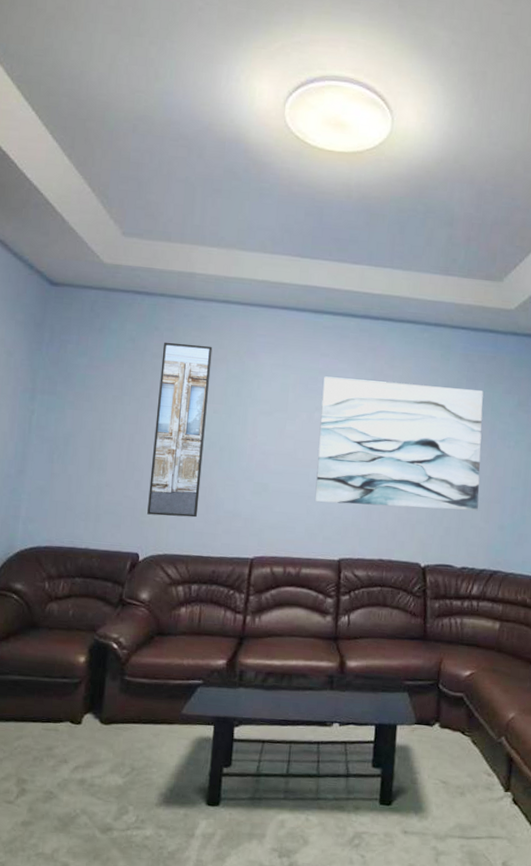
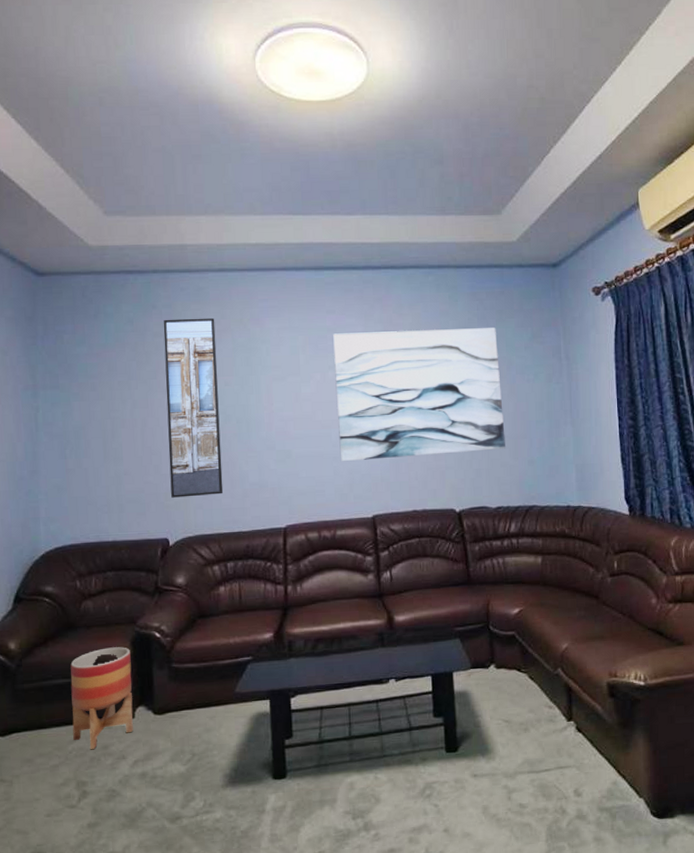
planter: none [20,651,87,750] -> present [70,647,134,750]

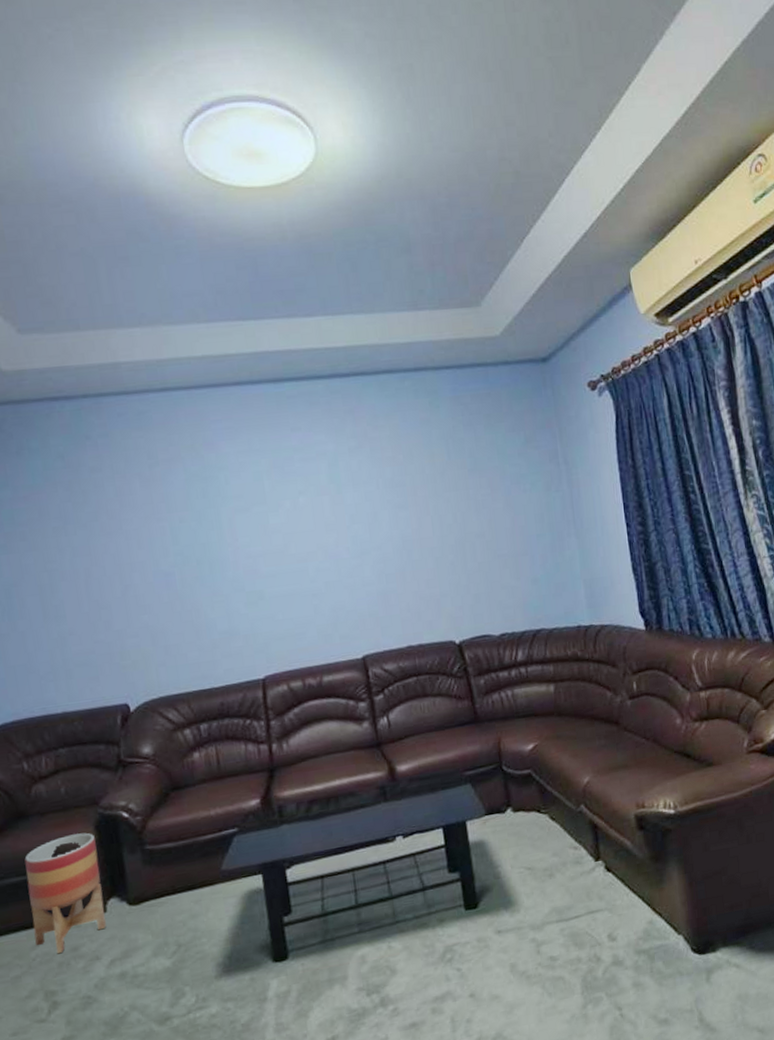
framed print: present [163,317,224,498] -> none [100,445,189,657]
wall art: present [333,328,505,462] -> none [301,434,505,599]

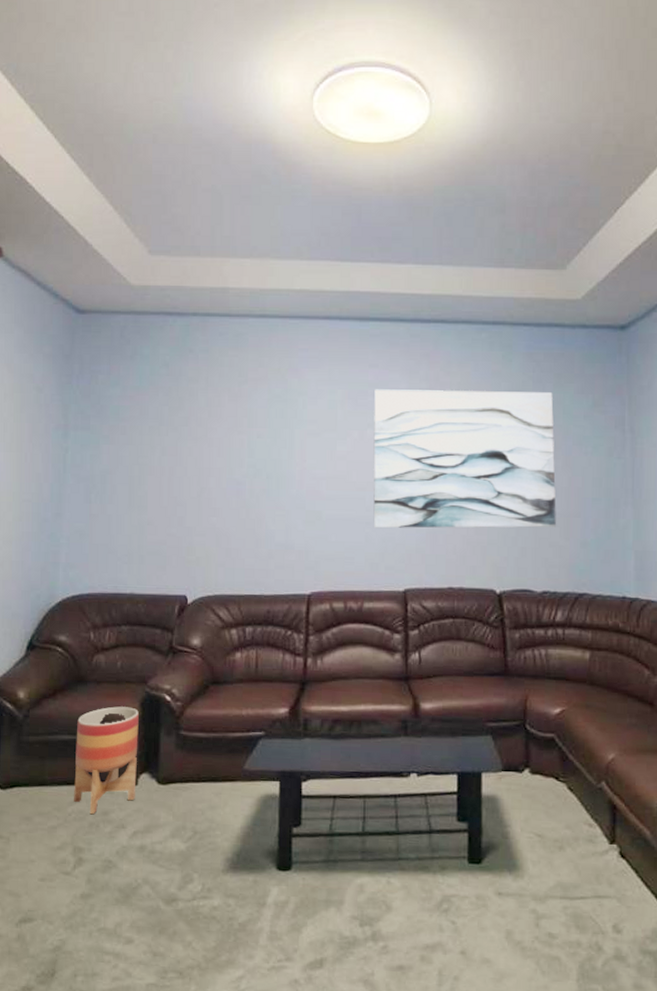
wall art: none [301,434,505,599] -> present [373,389,556,529]

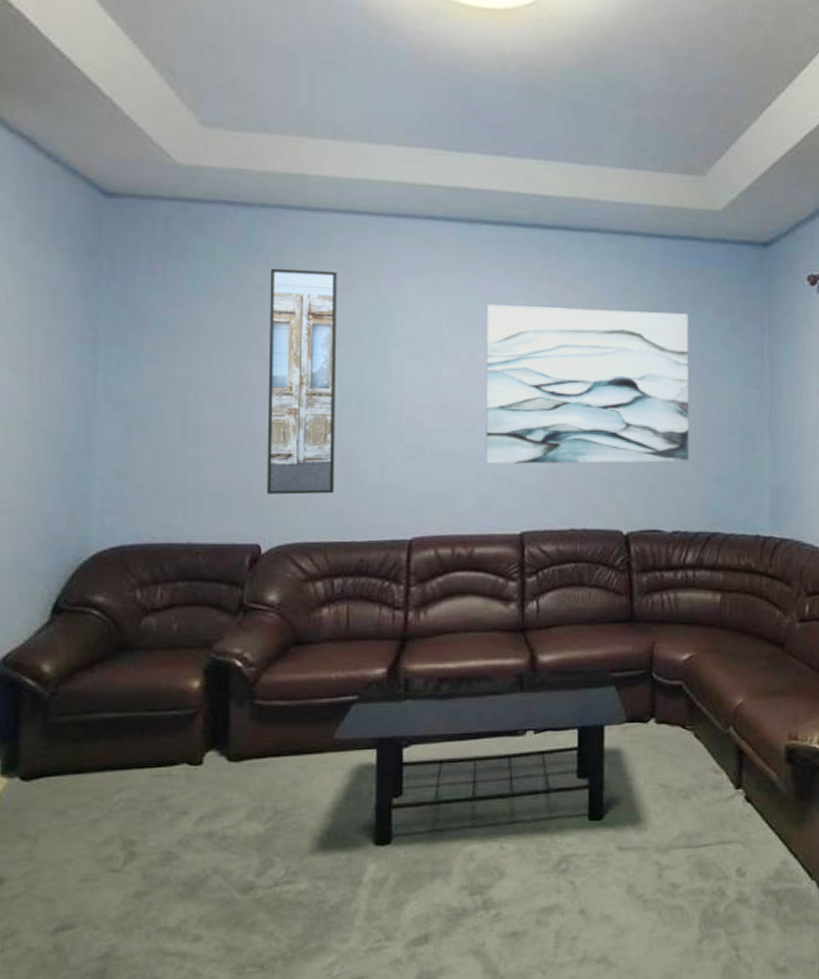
planter: present [74,706,139,815] -> none [121,676,202,802]
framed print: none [193,364,252,554] -> present [267,268,338,495]

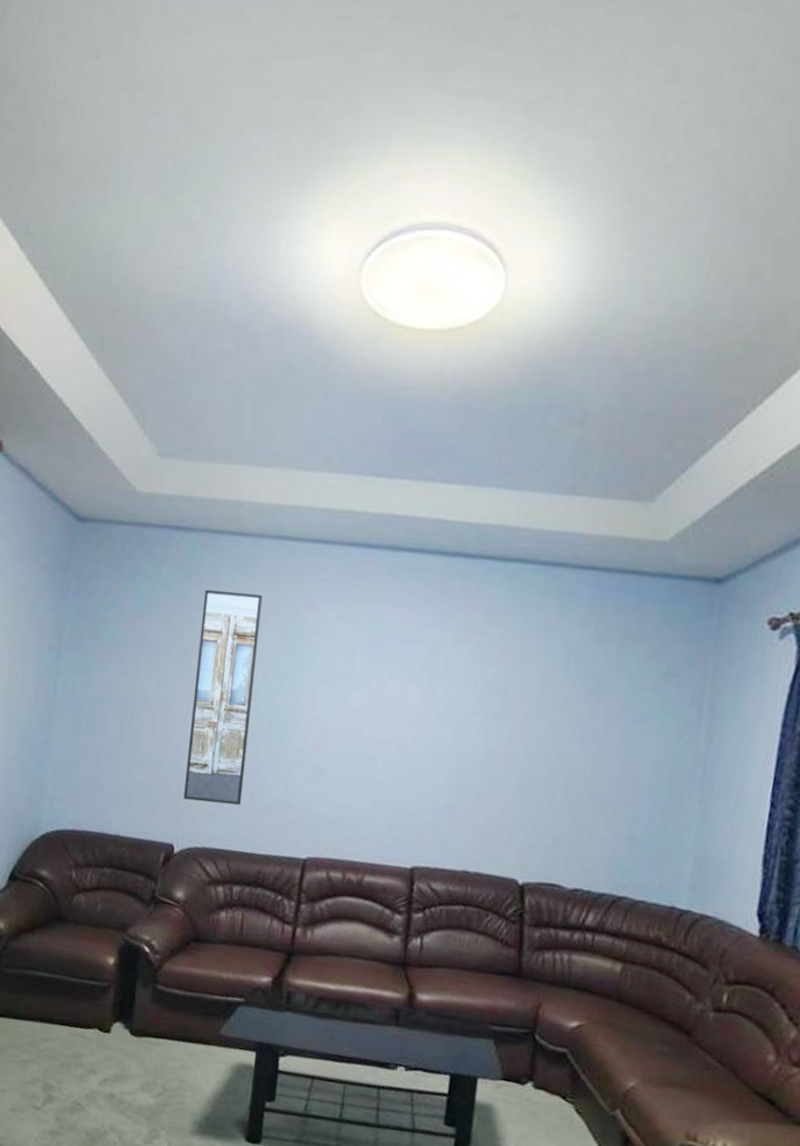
wall art: present [485,304,690,465] -> none [384,633,617,817]

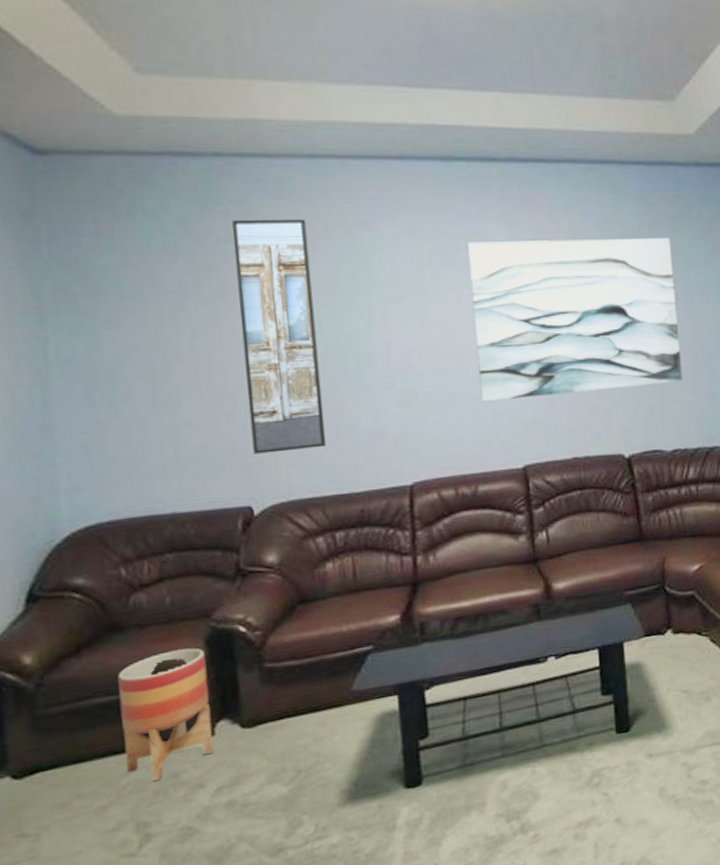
planter: none [47,950,116,1056] -> present [117,648,214,782]
wall art: none [384,633,617,817] -> present [468,238,682,402]

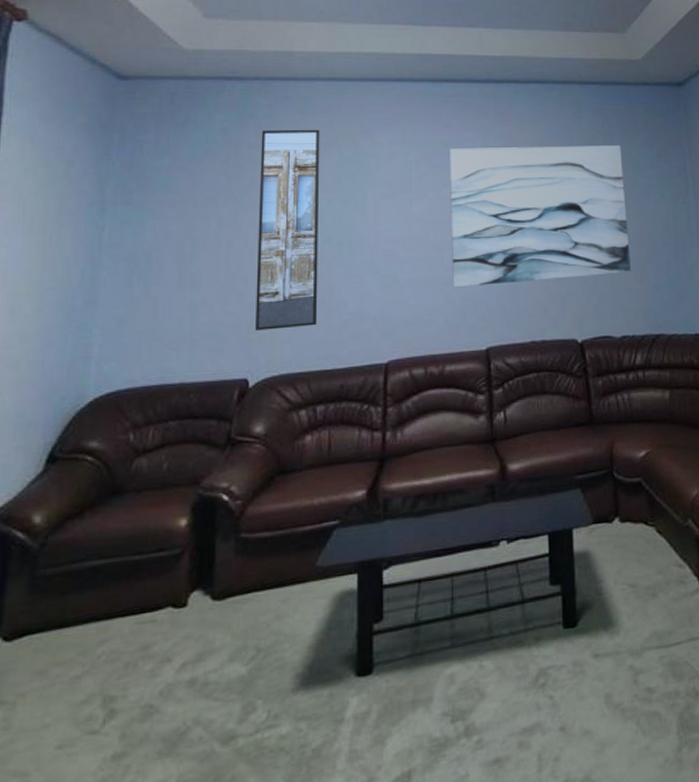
planter: present [117,648,214,782] -> none [105,514,189,653]

